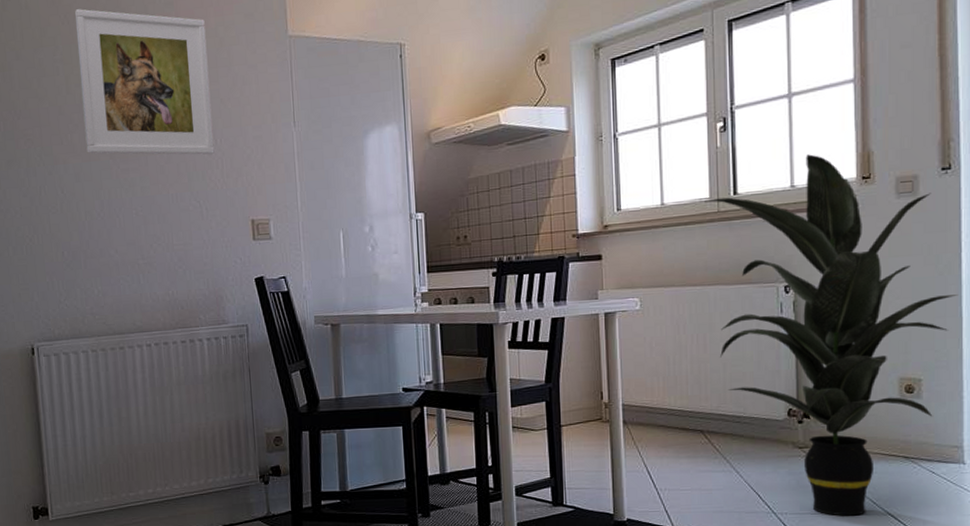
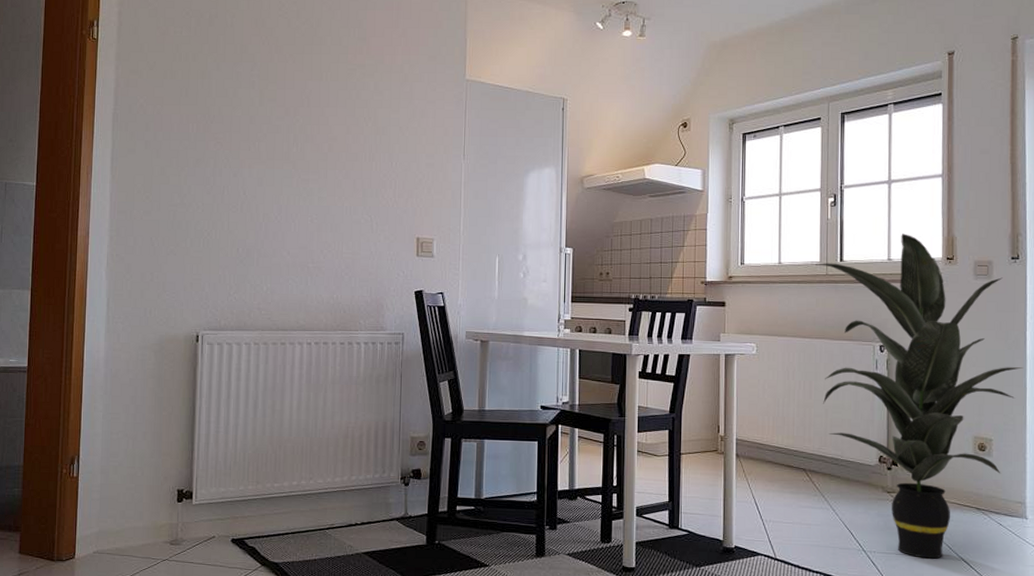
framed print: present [74,9,215,155] -> none [271,33,392,176]

